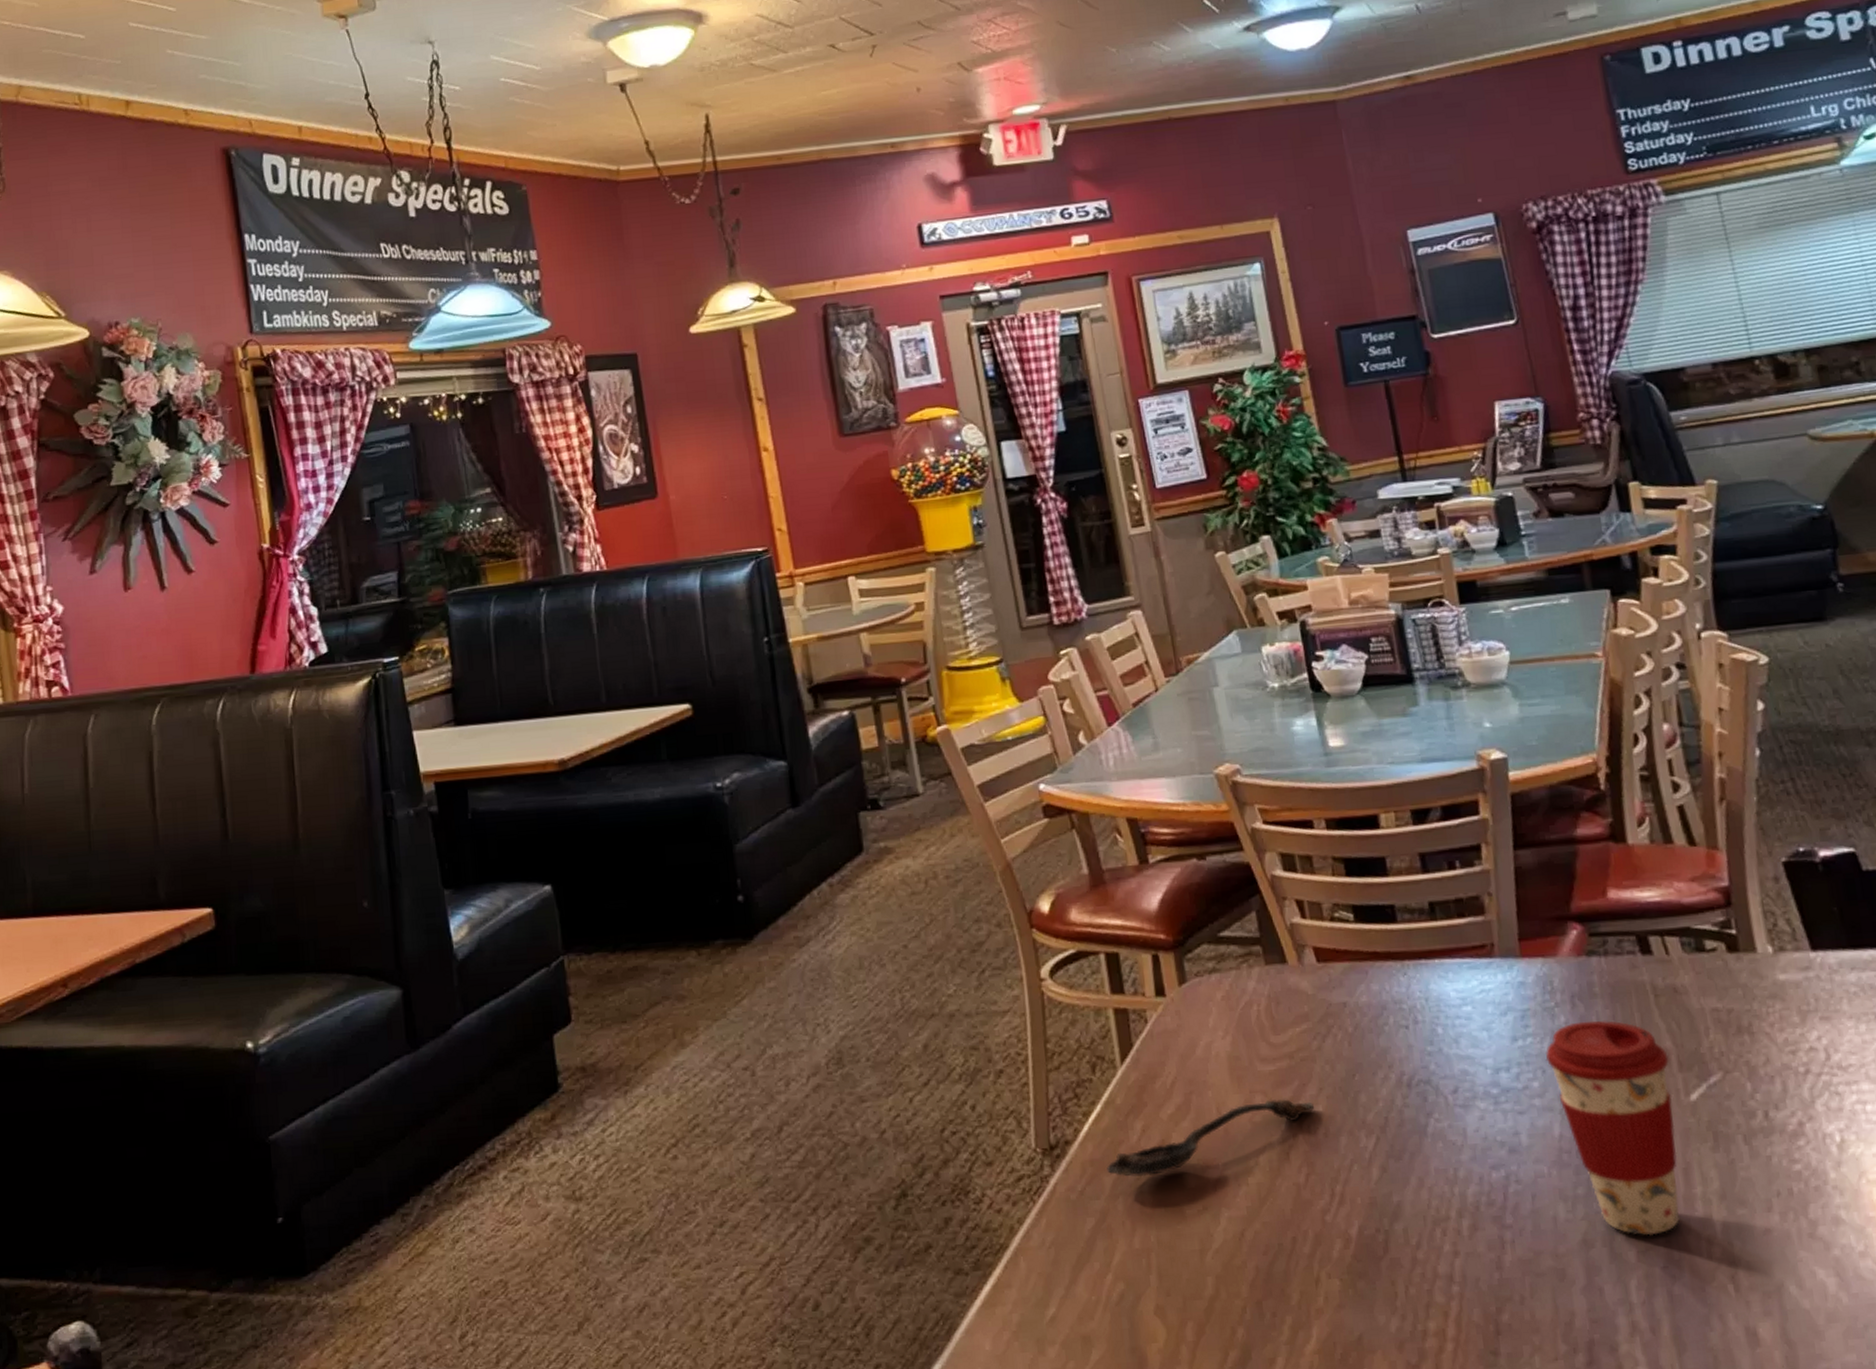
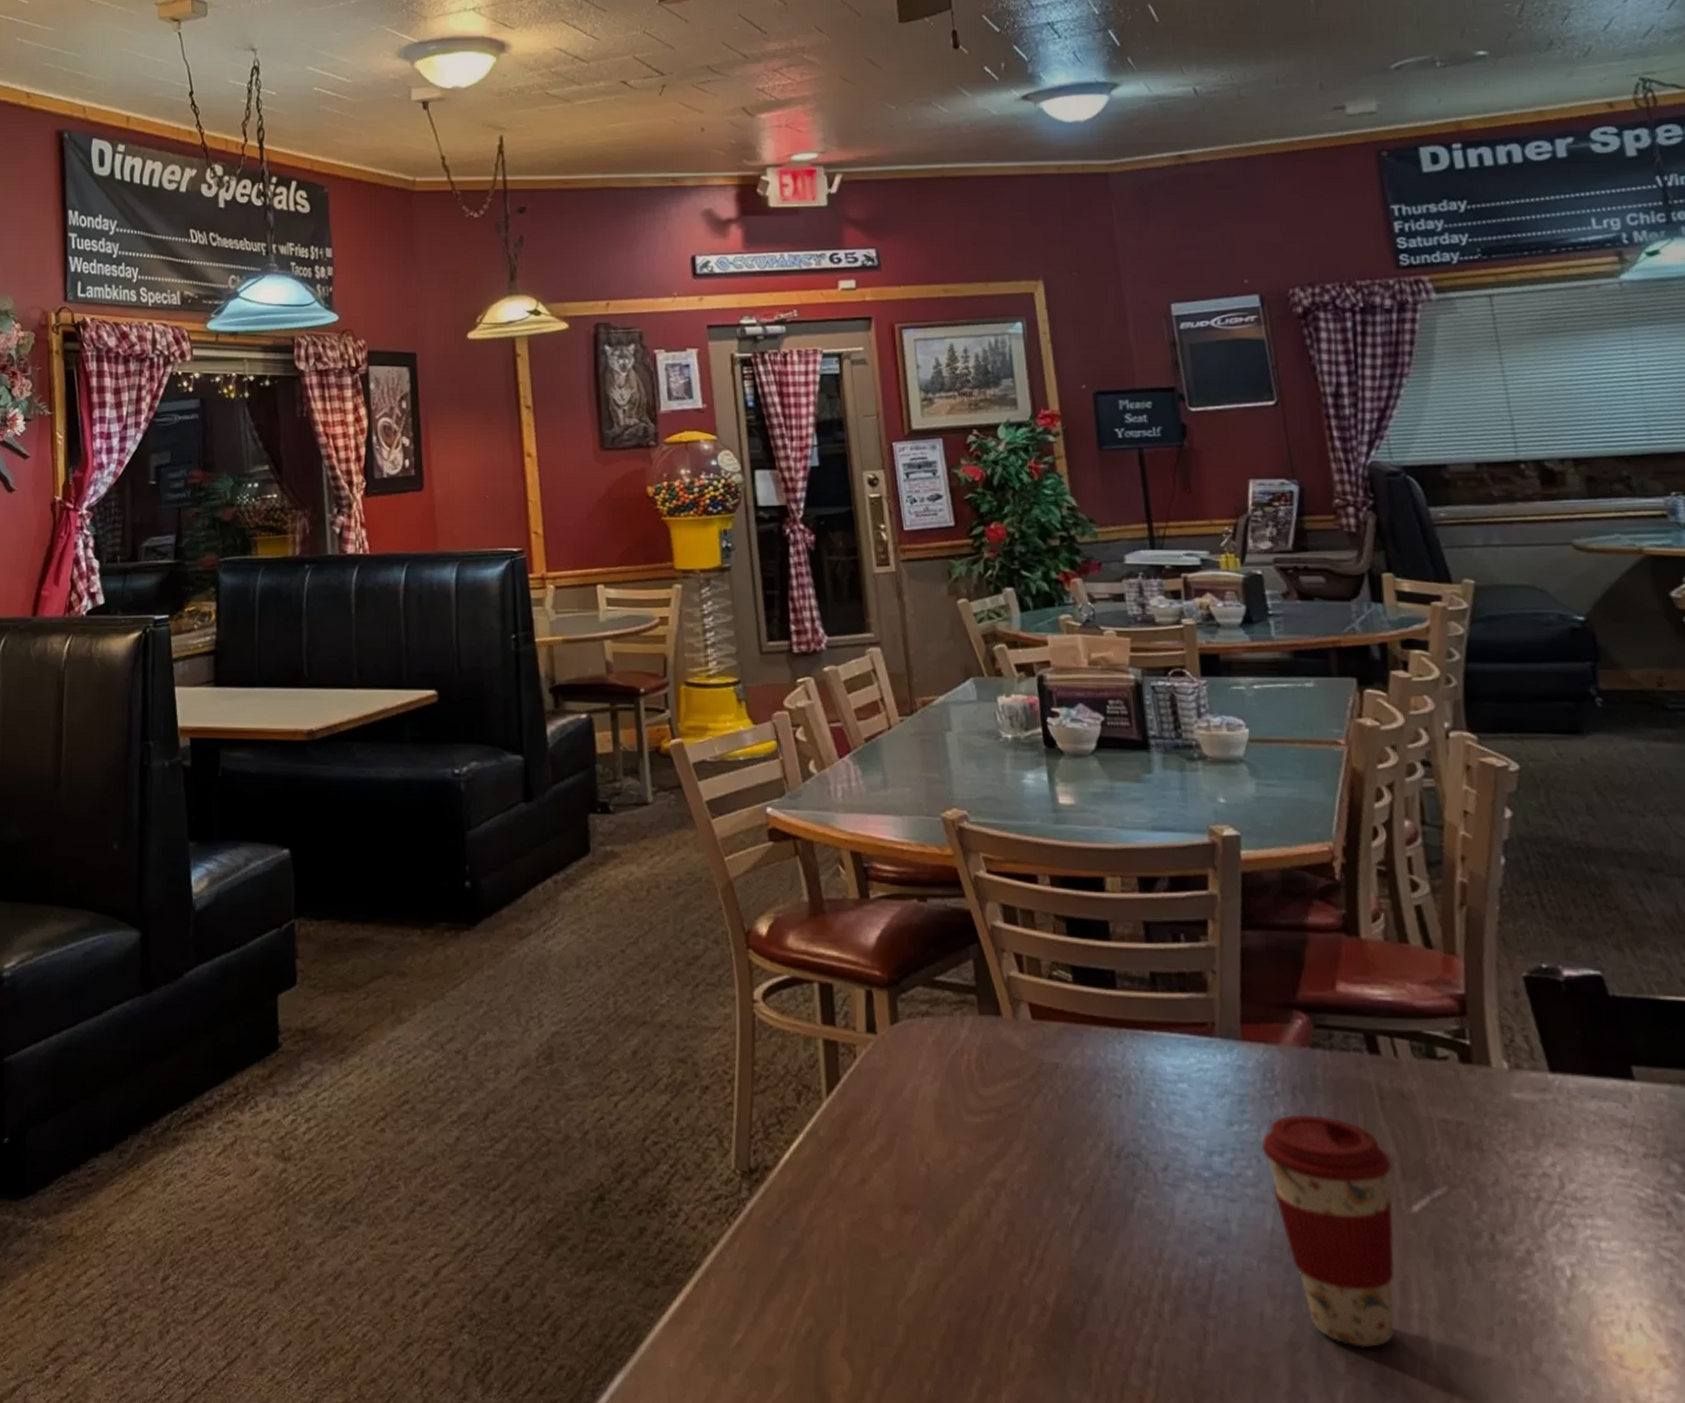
spoon: present [1107,1099,1315,1177] -> none [805,1152,1020,1214]

